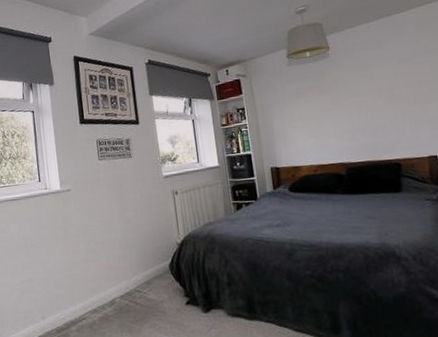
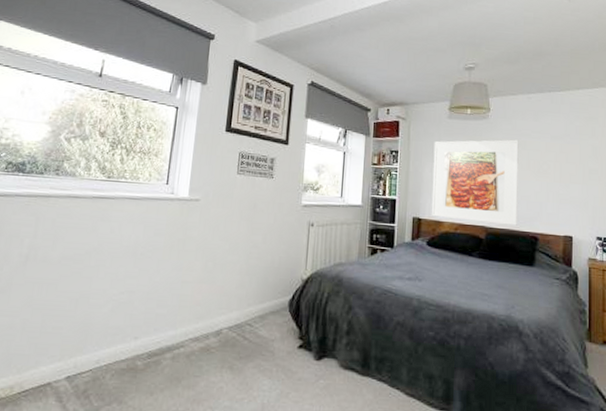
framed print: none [278,71,377,164] -> present [431,139,519,226]

